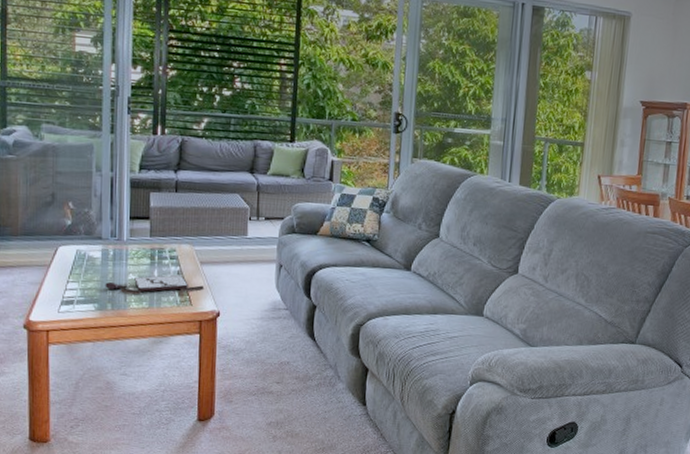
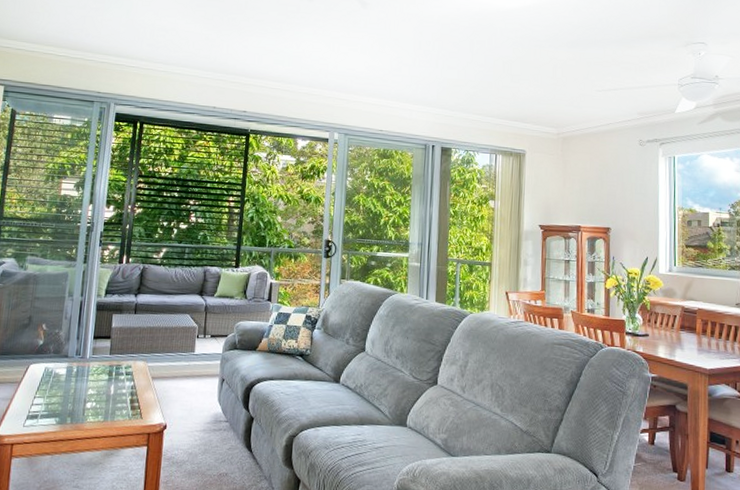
board game: present [105,274,205,295] -> none [66,389,154,409]

